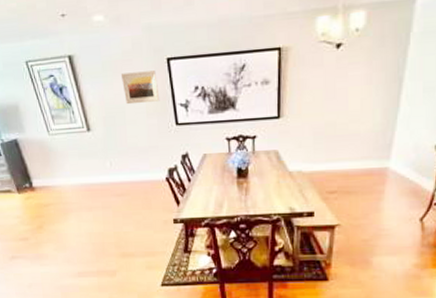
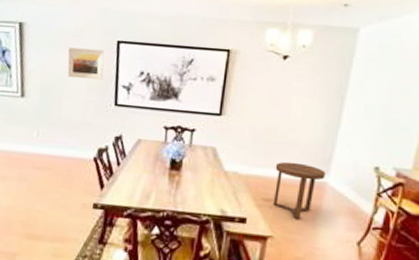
side table: none [337,152,386,205] -> present [272,161,325,219]

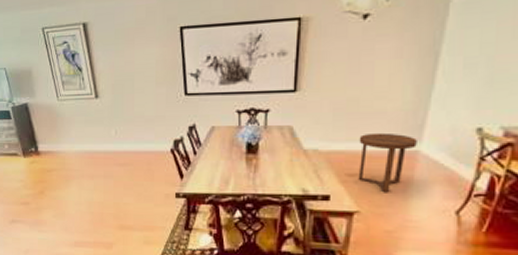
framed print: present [67,47,104,80] -> none [132,39,170,73]

